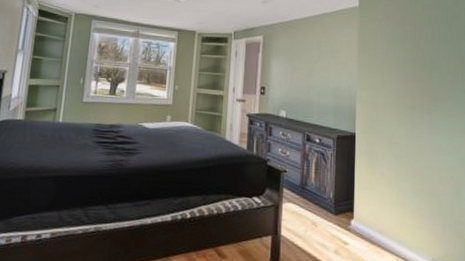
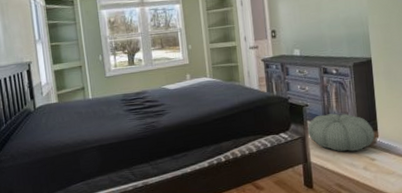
pouf: none [282,184,350,231] -> present [307,113,375,152]

